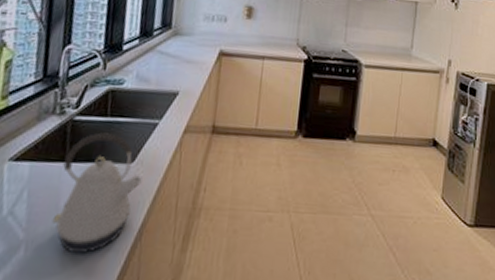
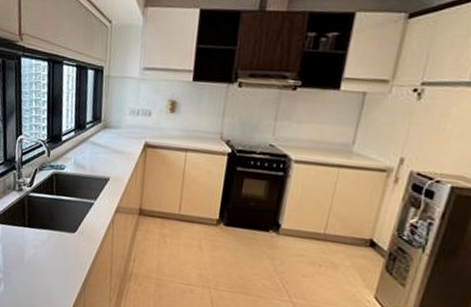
kettle: present [52,132,142,255] -> none [20,207,83,295]

